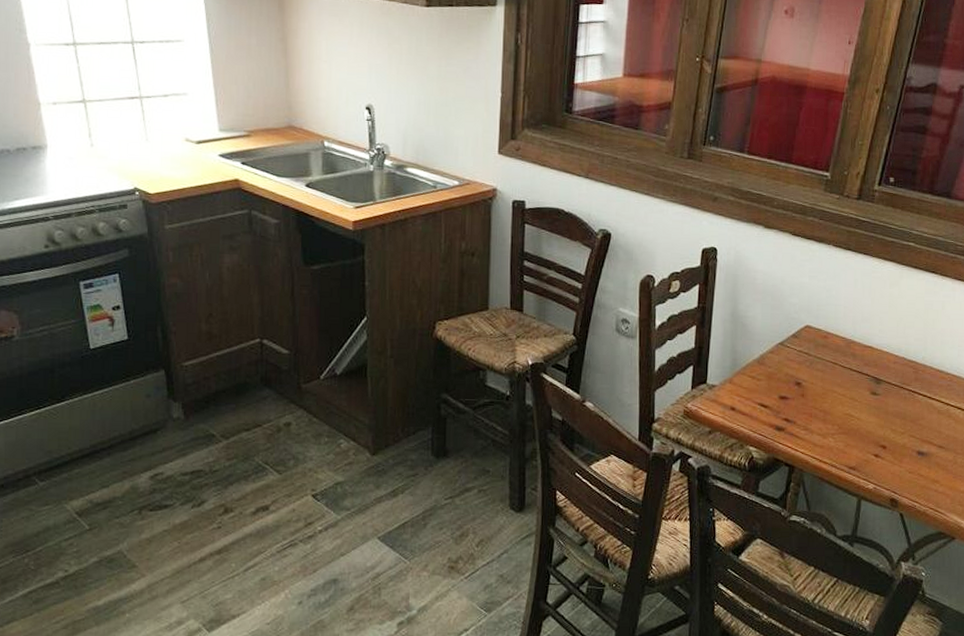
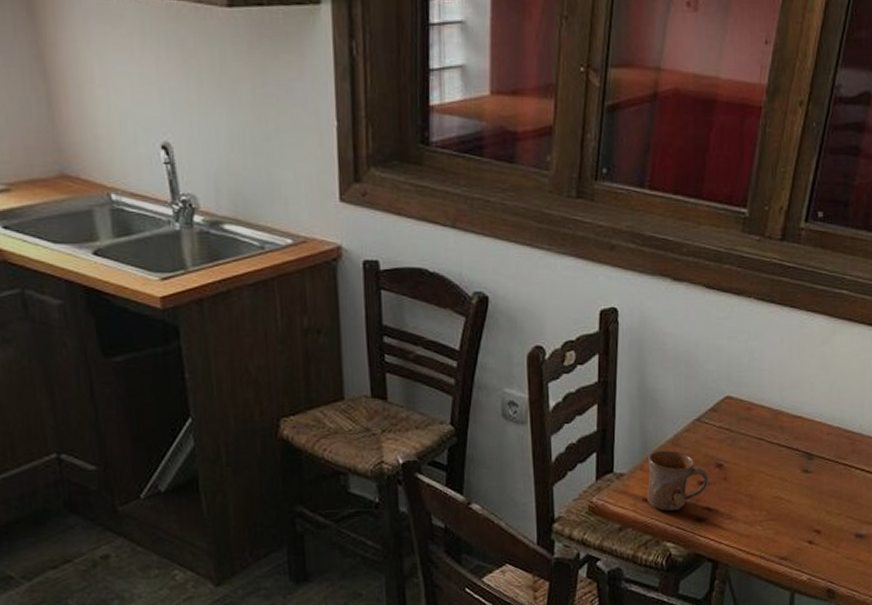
mug: none [735,367,789,419] -> present [647,450,710,511]

